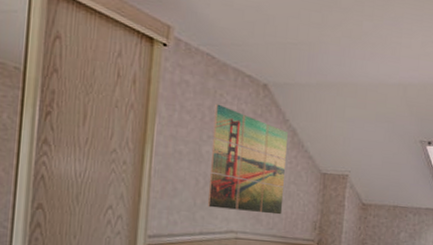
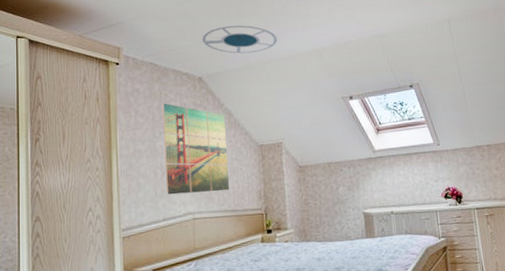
ceiling lamp: none [274,32,361,72] -> present [202,25,277,54]

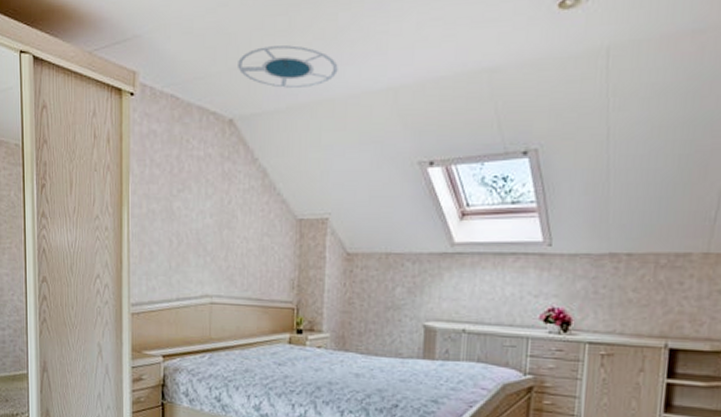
wall art: present [162,103,230,195] -> none [181,151,258,274]

